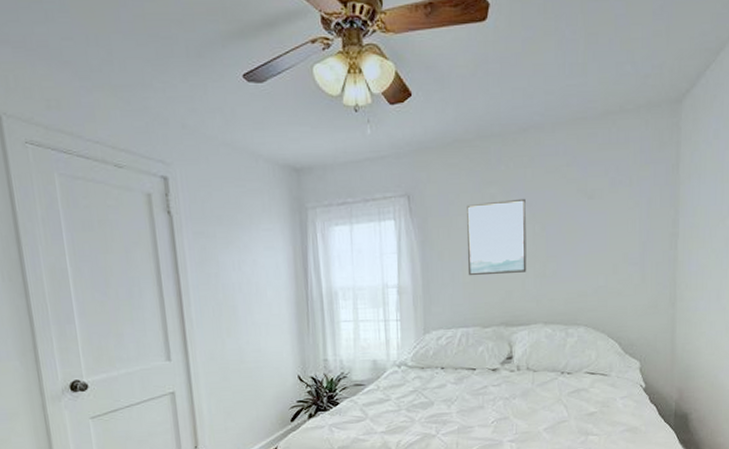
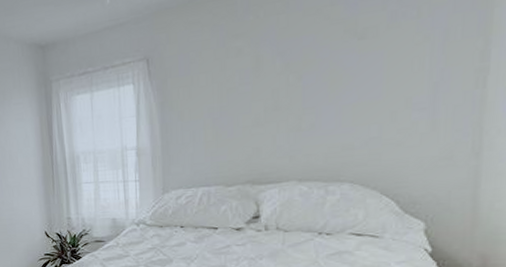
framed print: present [467,198,527,276] -> none [209,47,278,135]

